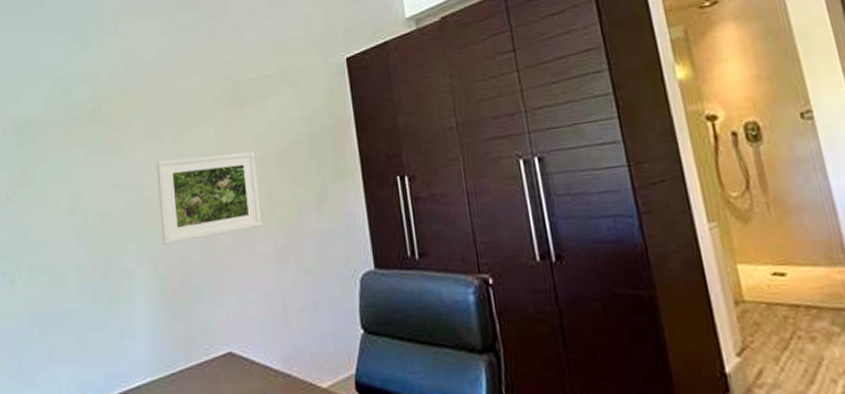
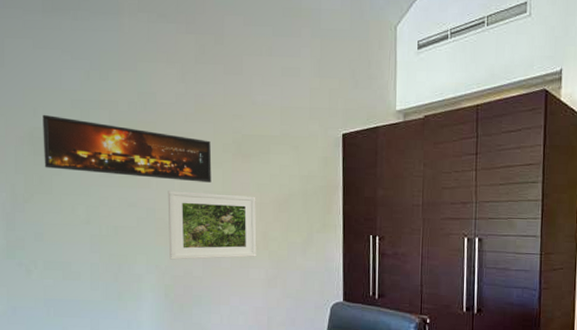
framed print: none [25,94,203,158] -> present [43,114,212,183]

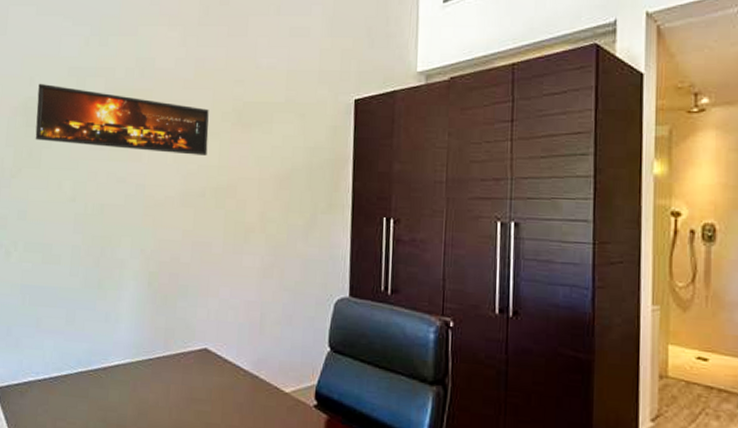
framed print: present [168,191,257,260] -> none [156,165,255,244]

